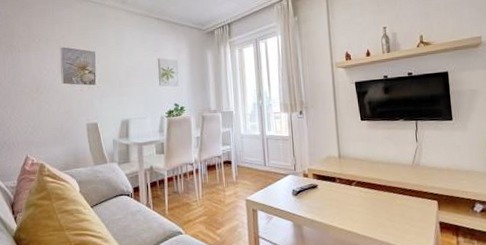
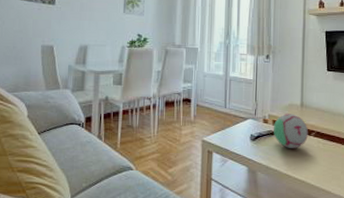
decorative ball: none [314,166,349,200] -> present [274,114,308,148]

